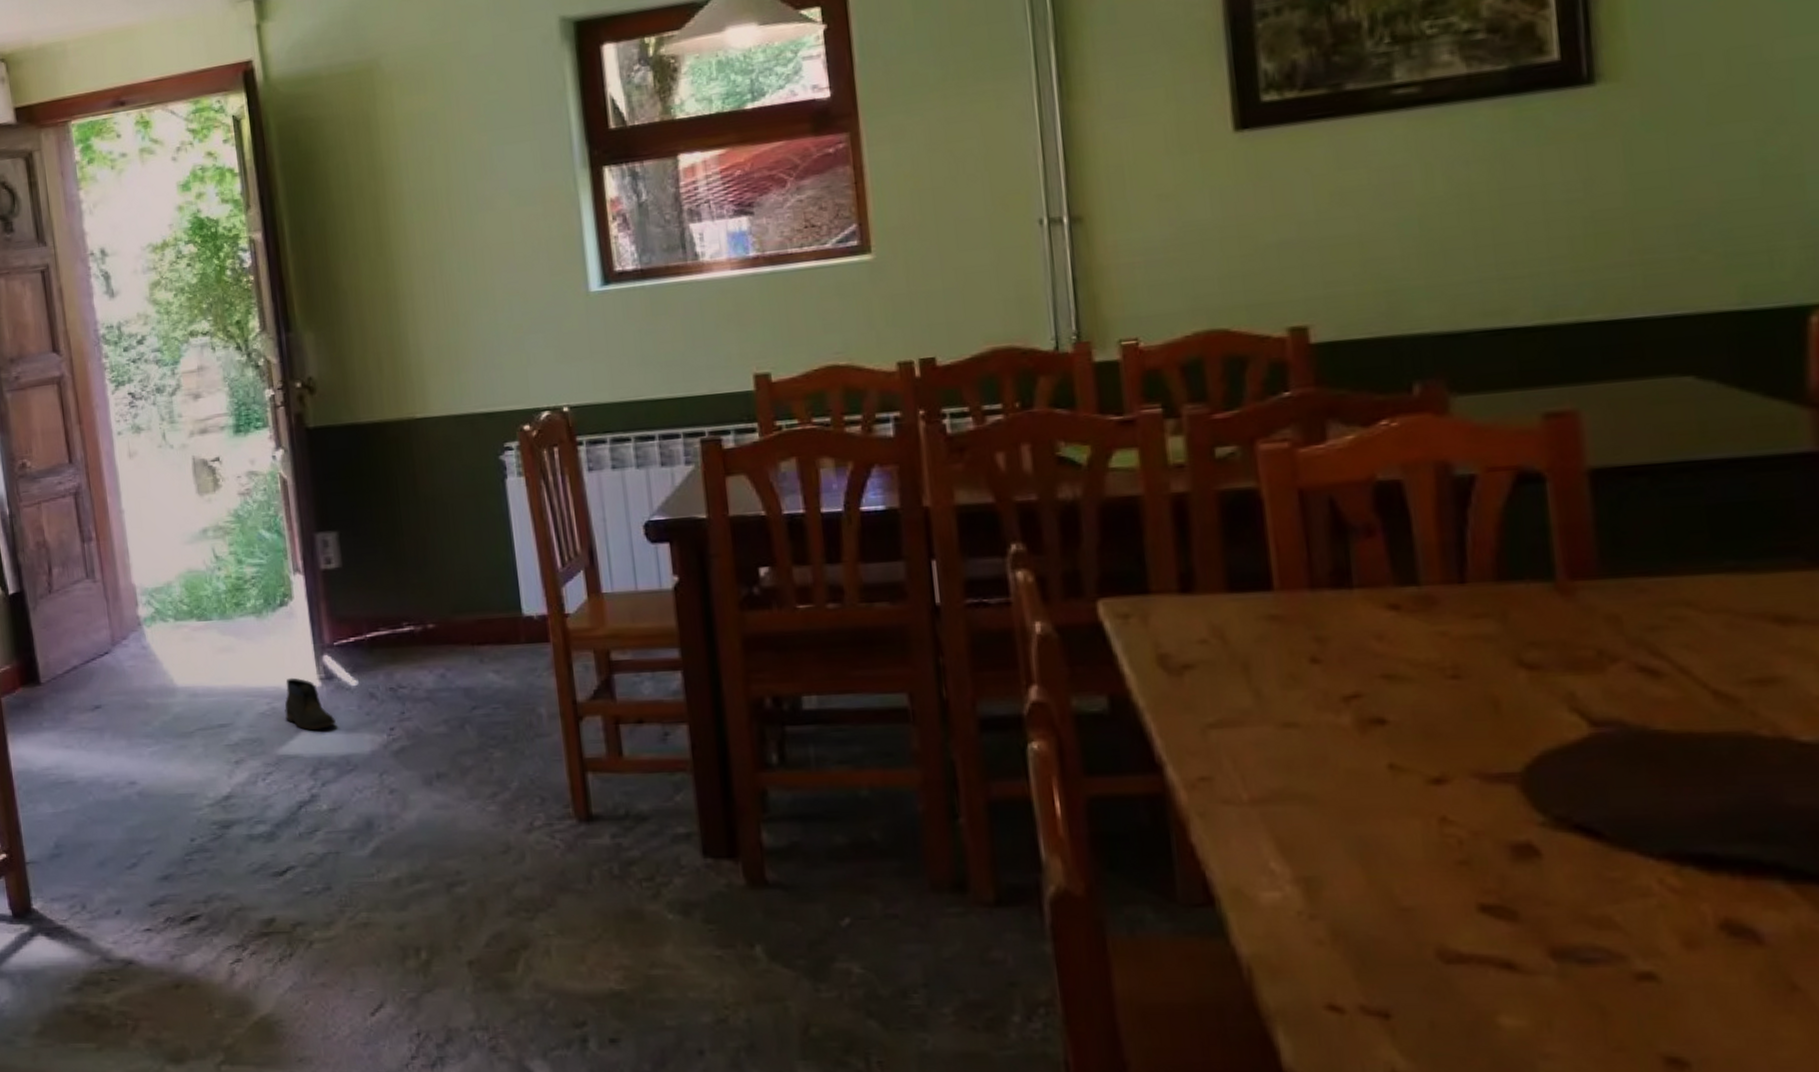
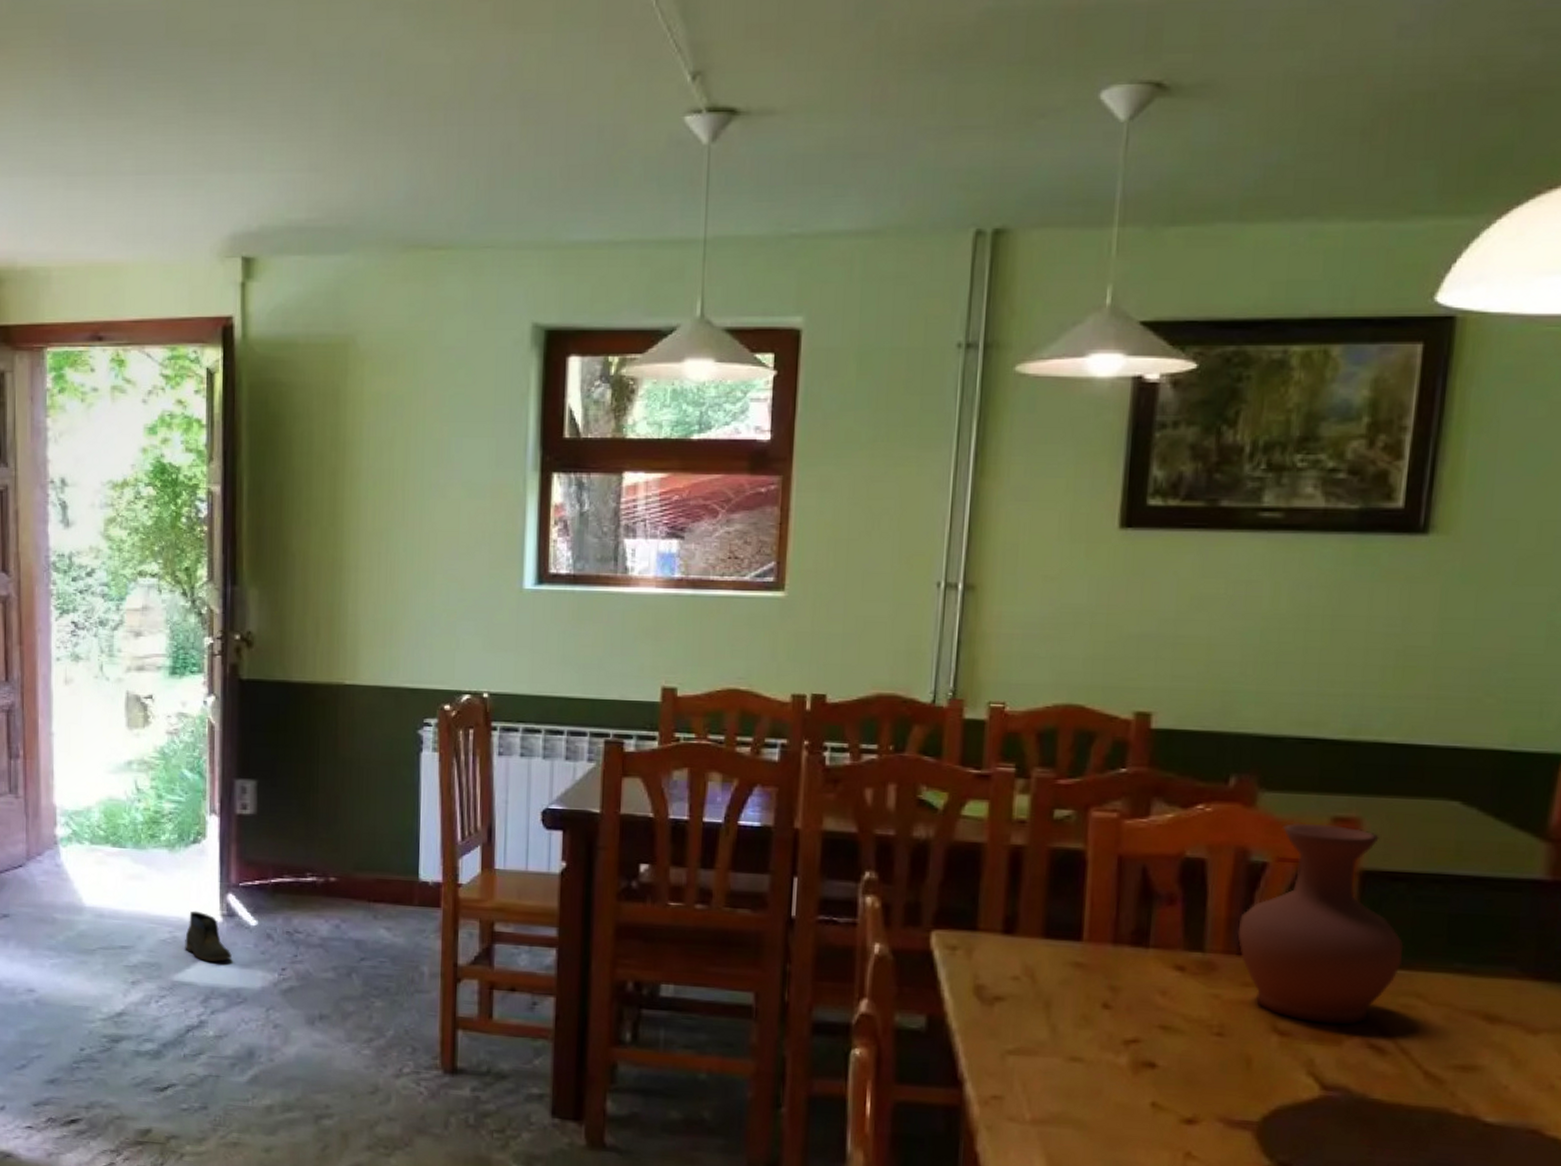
vase: none [1454,422,1661,650] -> present [1237,822,1404,1025]

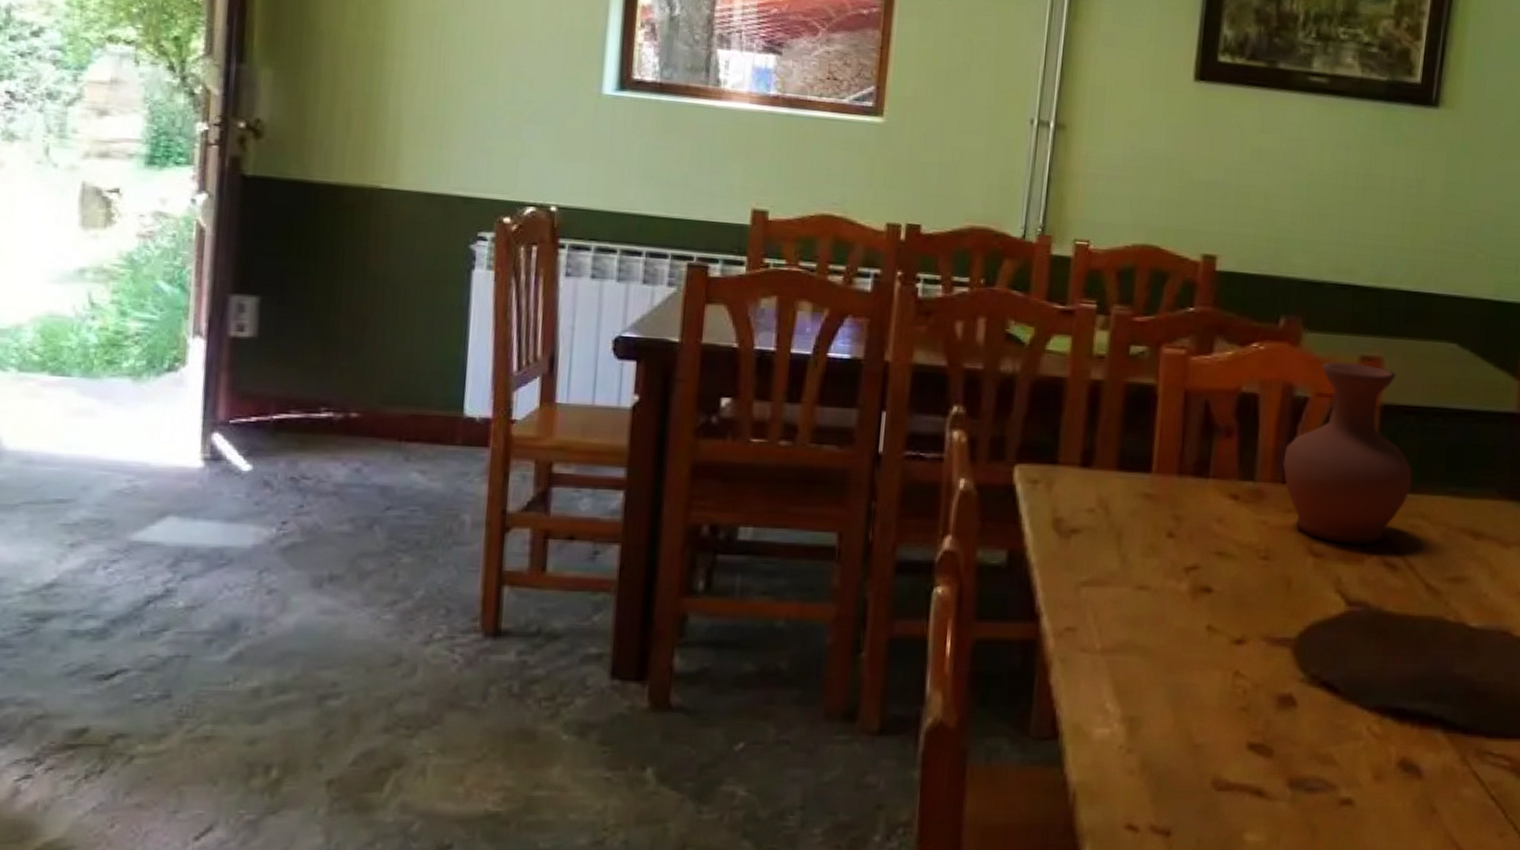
boot: present [185,910,232,961] -> none [149,454,215,516]

